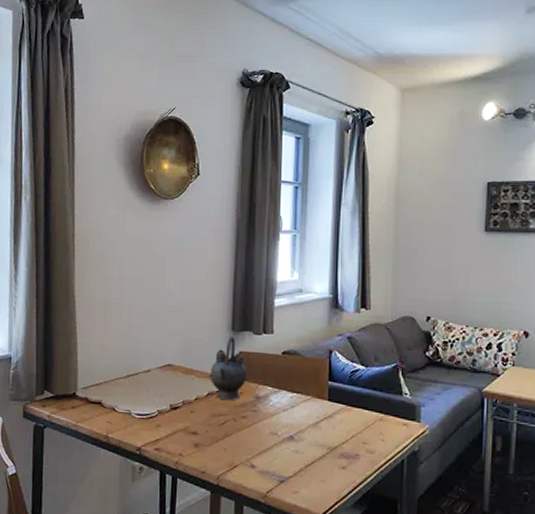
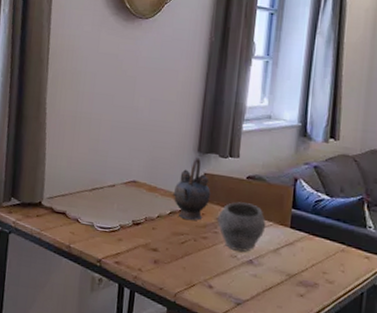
bowl: none [256,378,304,429] -> present [217,202,266,253]

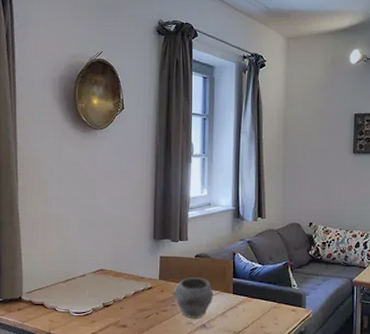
teapot: present [172,157,211,221] -> none [134,244,167,298]

